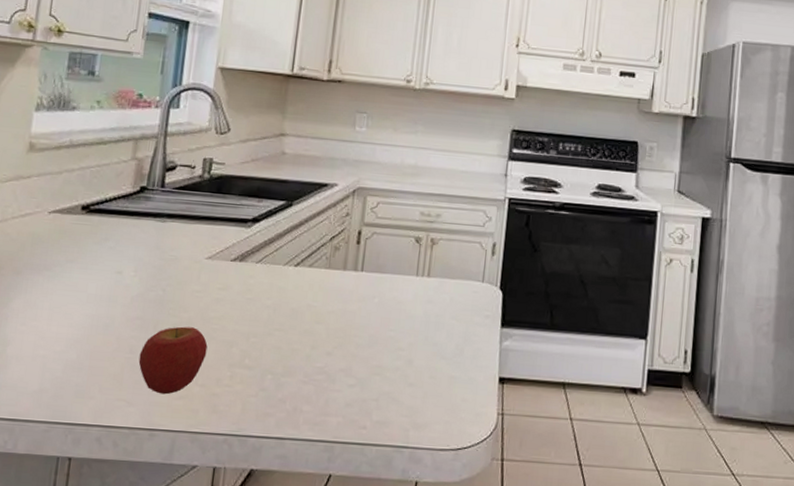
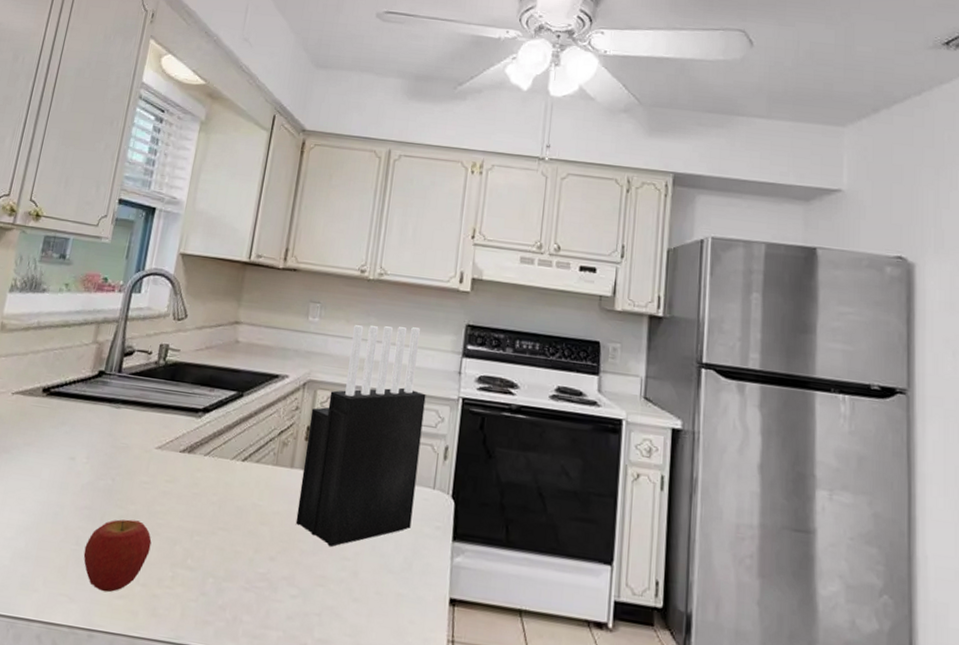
knife block: none [350,133,474,340] -> present [295,325,426,548]

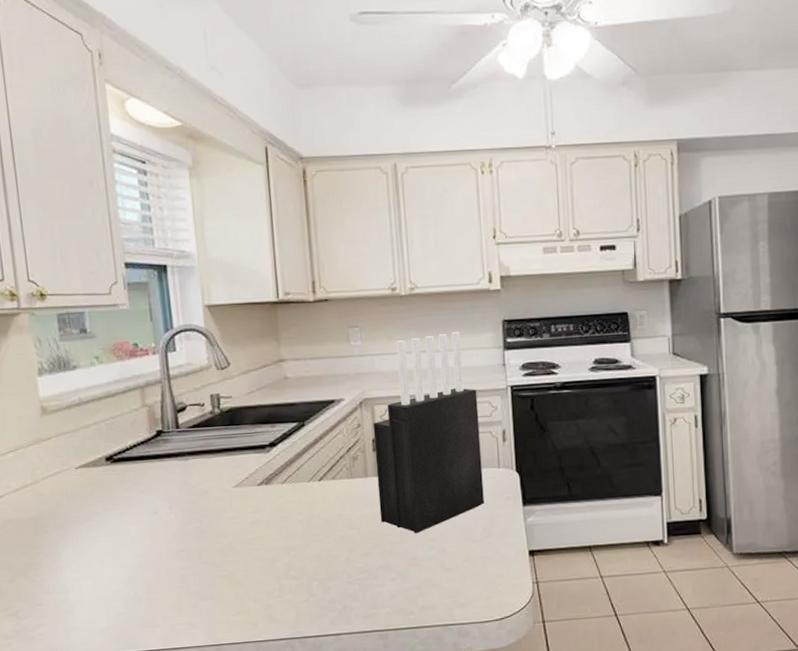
apple: present [83,519,152,593] -> none [191,550,254,614]

